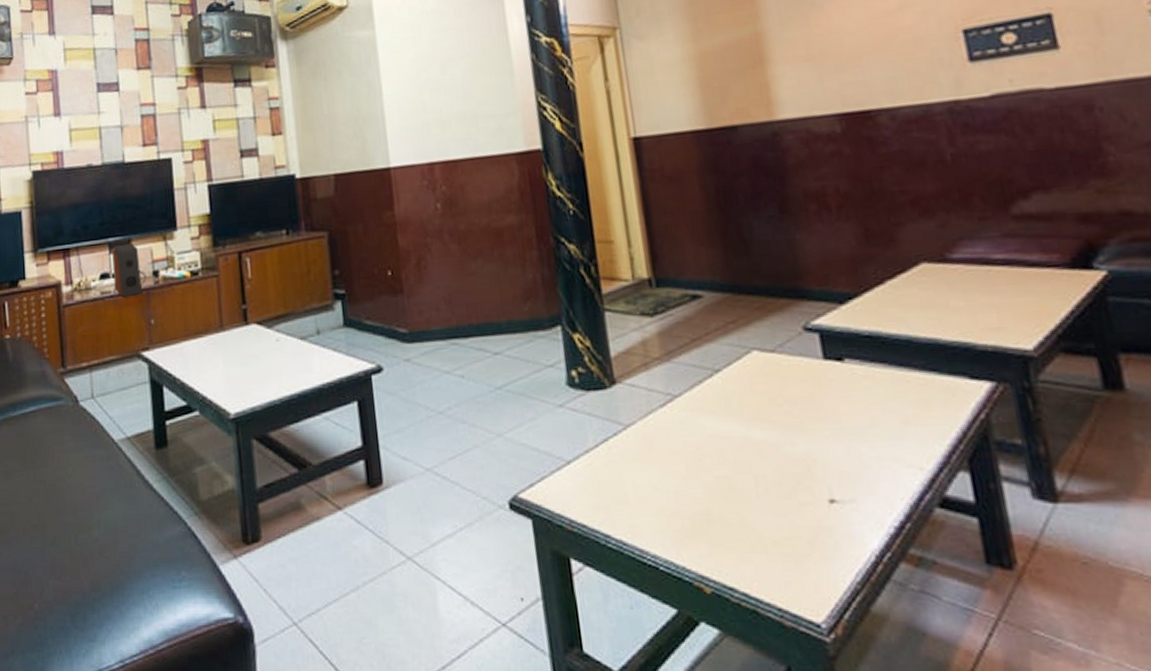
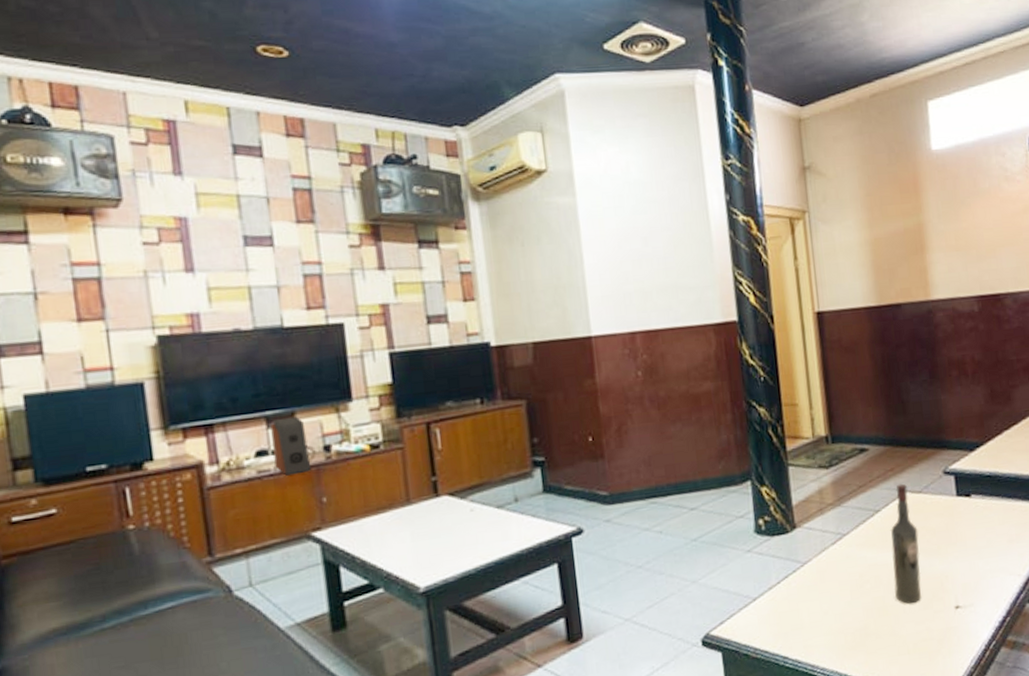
wine bottle: none [734,339,781,489] -> present [890,483,922,604]

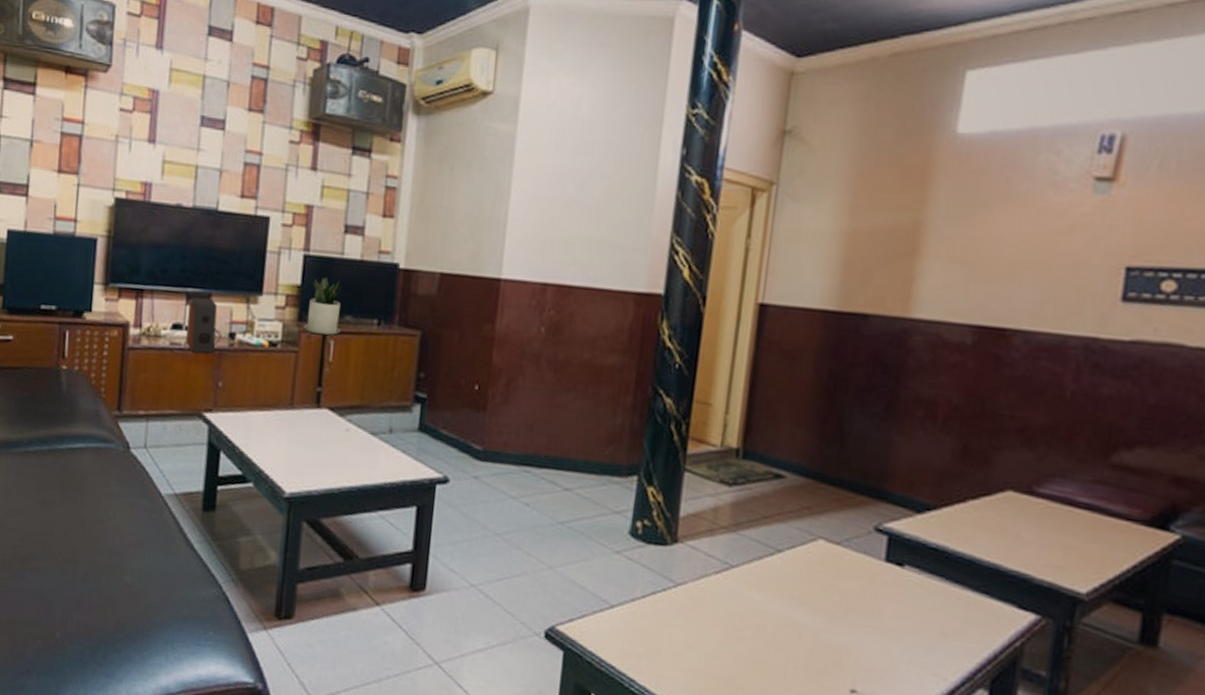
planter: none [404,370,444,427] -> present [303,277,342,336]
wine bottle: present [890,483,922,604] -> none [778,526,825,669]

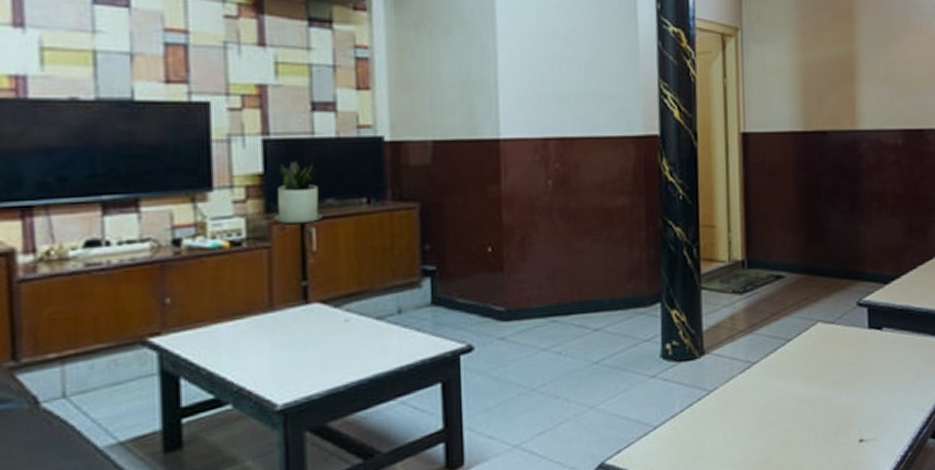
speaker: present [185,297,218,354] -> none [107,203,155,271]

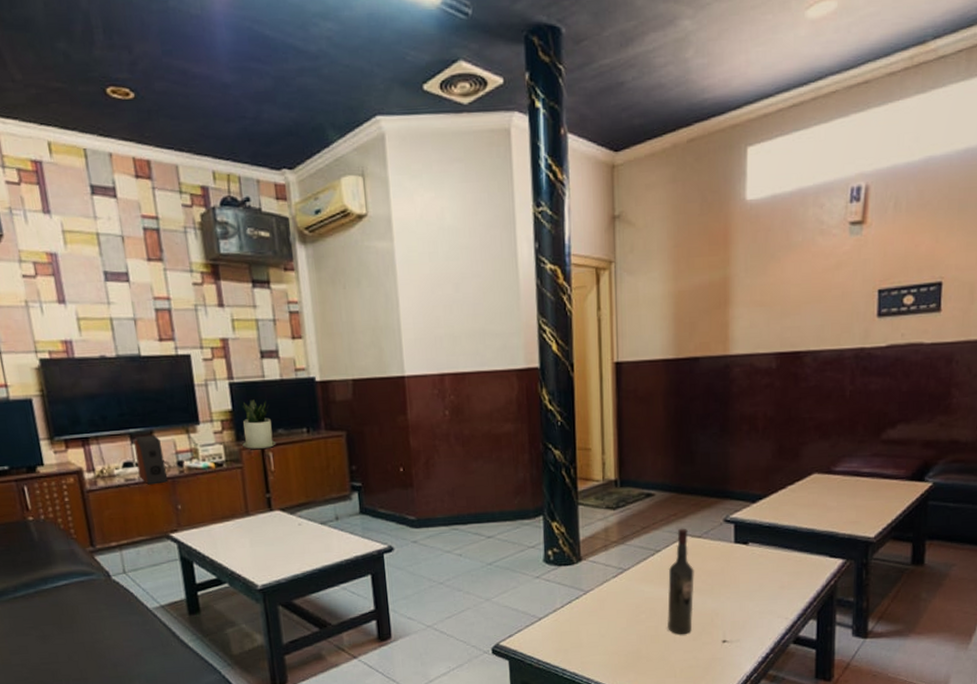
speaker: none [107,203,155,271] -> present [134,435,168,485]
wine bottle: none [800,313,828,436] -> present [667,528,694,634]

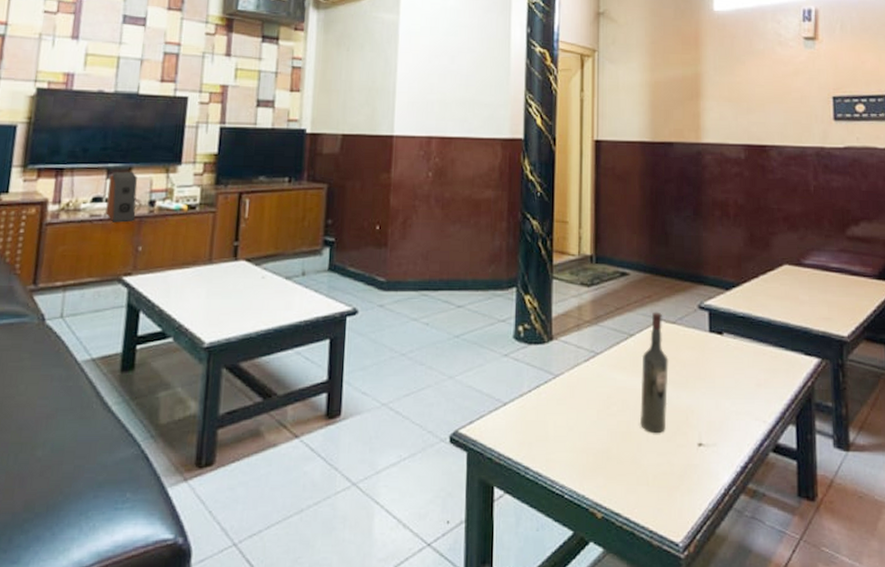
planter: present [242,399,276,450] -> none [220,145,256,196]

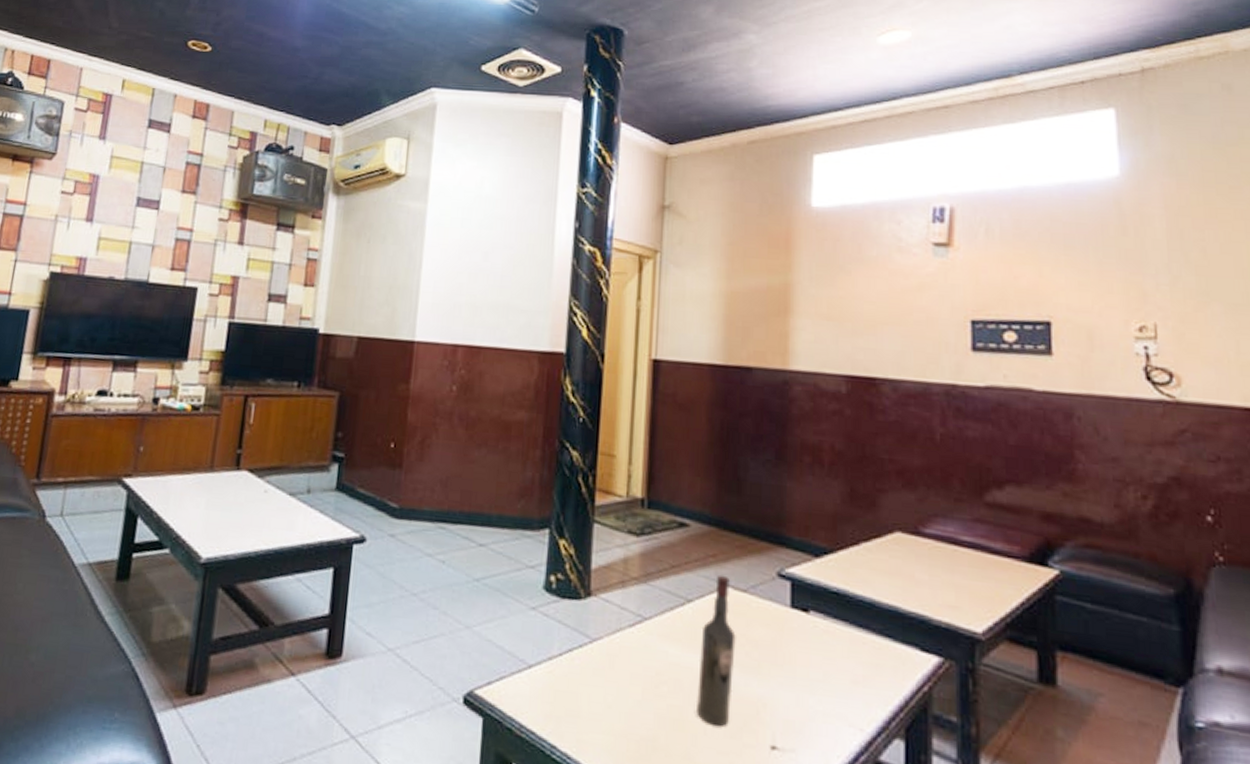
speaker: present [105,171,138,223] -> none [109,364,143,419]

